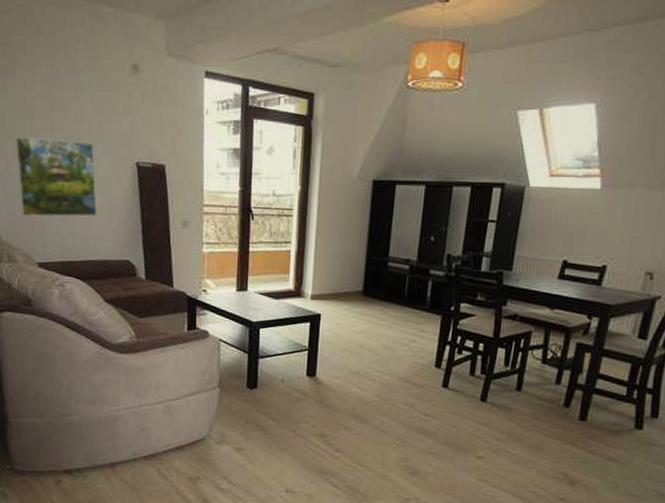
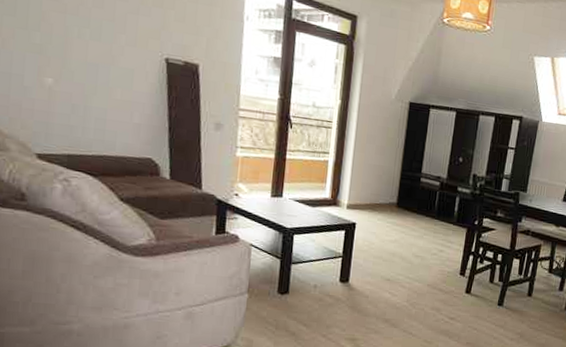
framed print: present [14,137,97,217] -> none [14,13,117,109]

